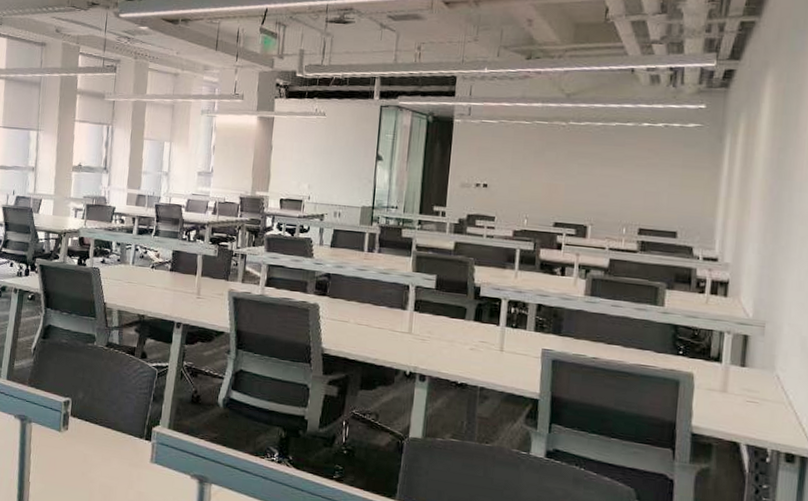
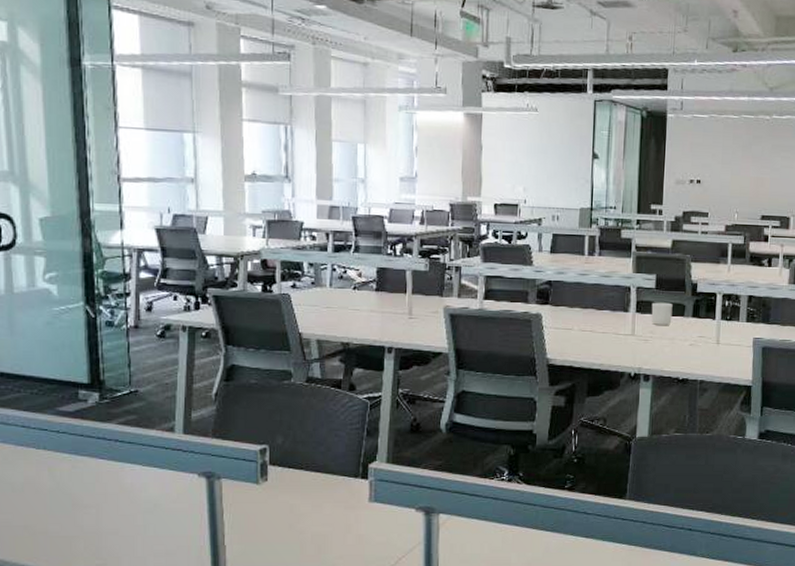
mug: none [429,302,453,327] -> present [651,302,673,325]

